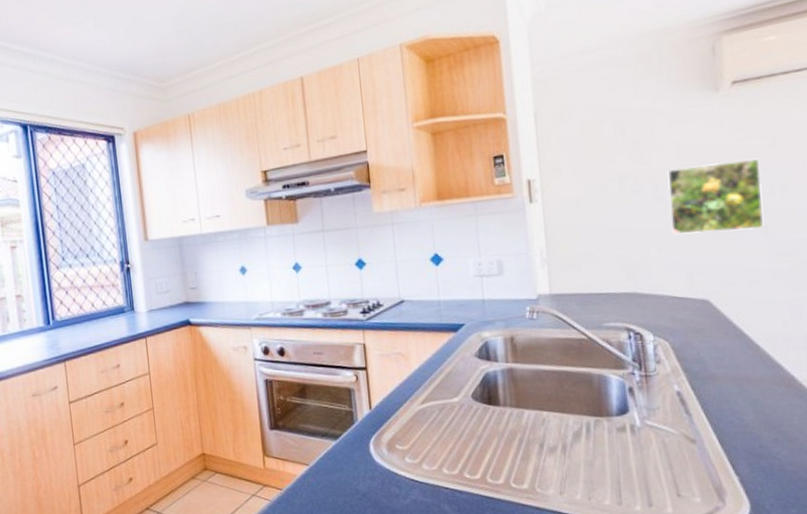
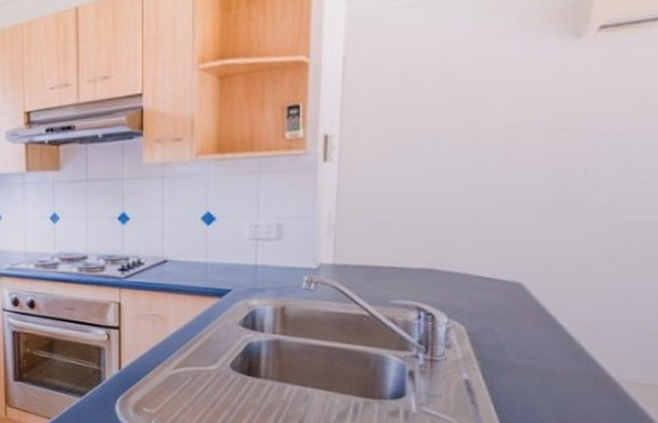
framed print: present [667,158,765,235] -> none [490,121,618,208]

